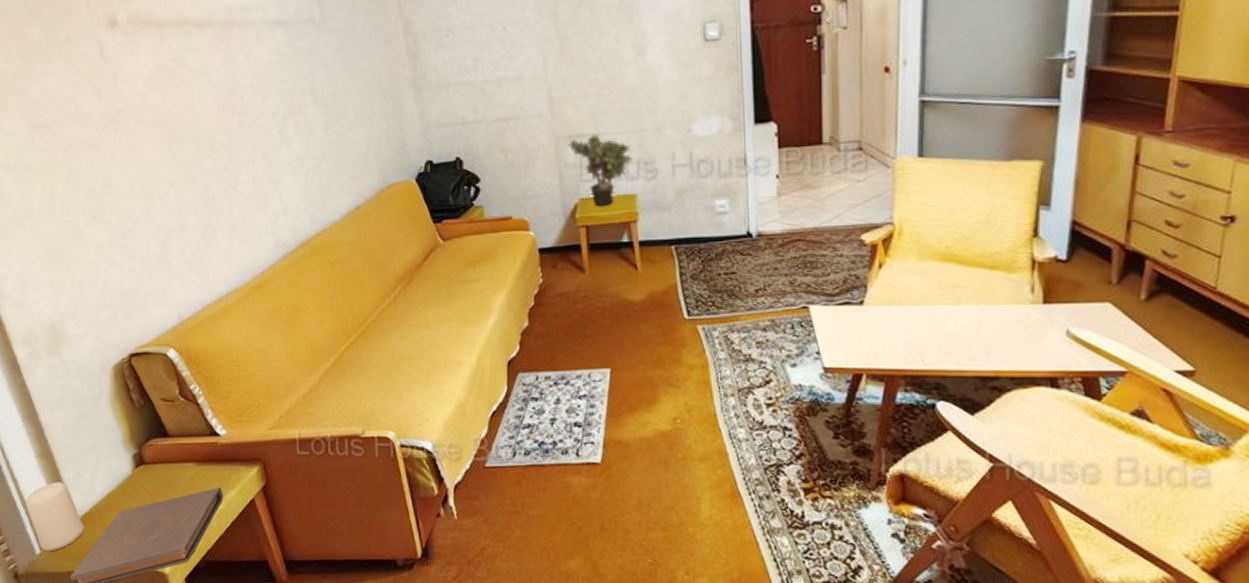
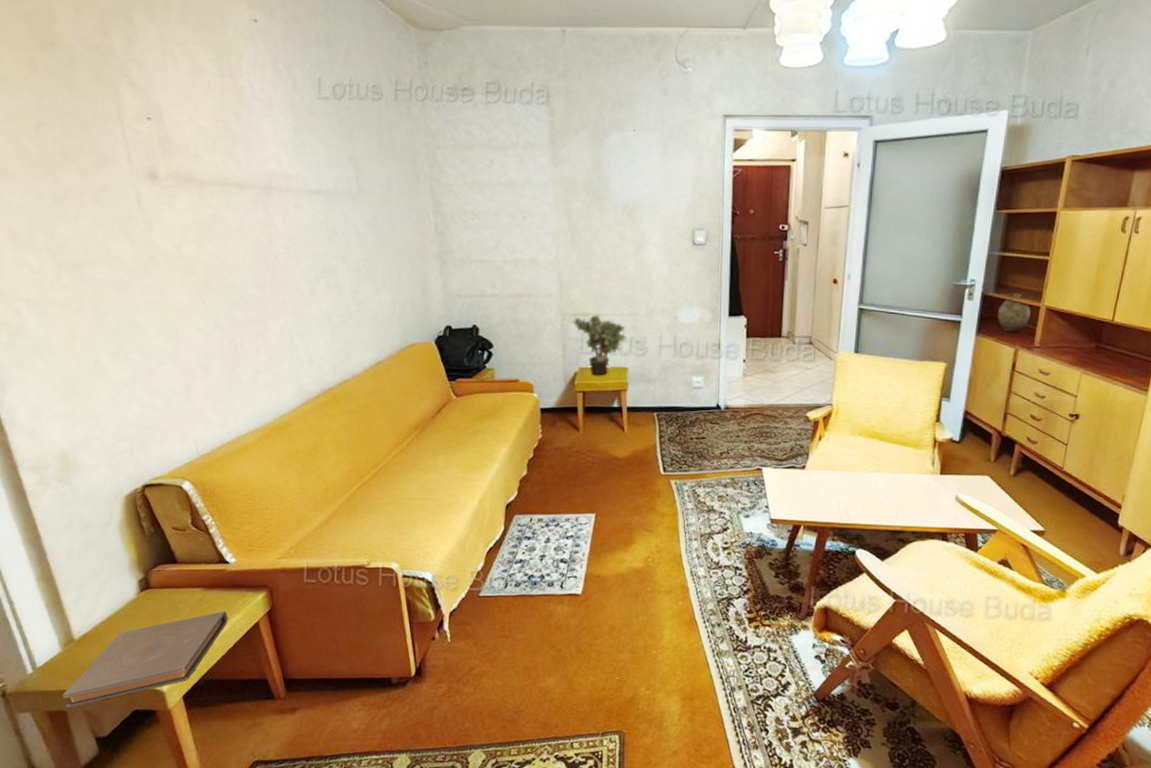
candle: present [26,482,85,552] -> none [21,604,83,671]
decorative vase: none [1109,63,1157,115] -> present [997,293,1031,332]

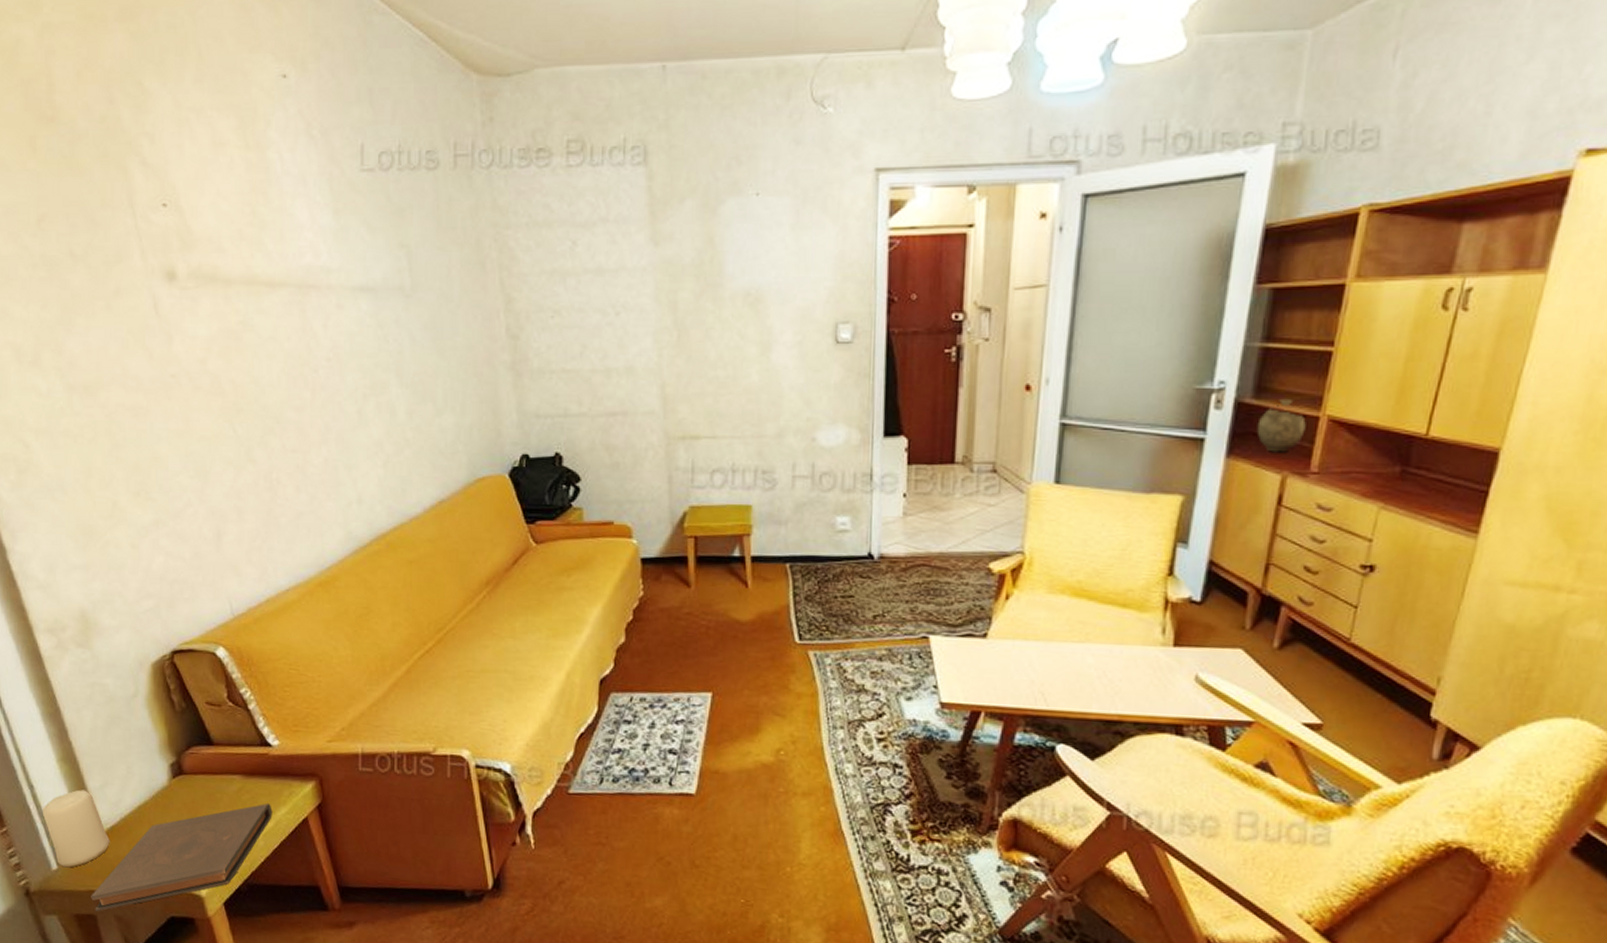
candle: none [21,604,83,671] -> present [43,789,111,868]
potted plant: present [572,314,627,376] -> none [679,436,750,517]

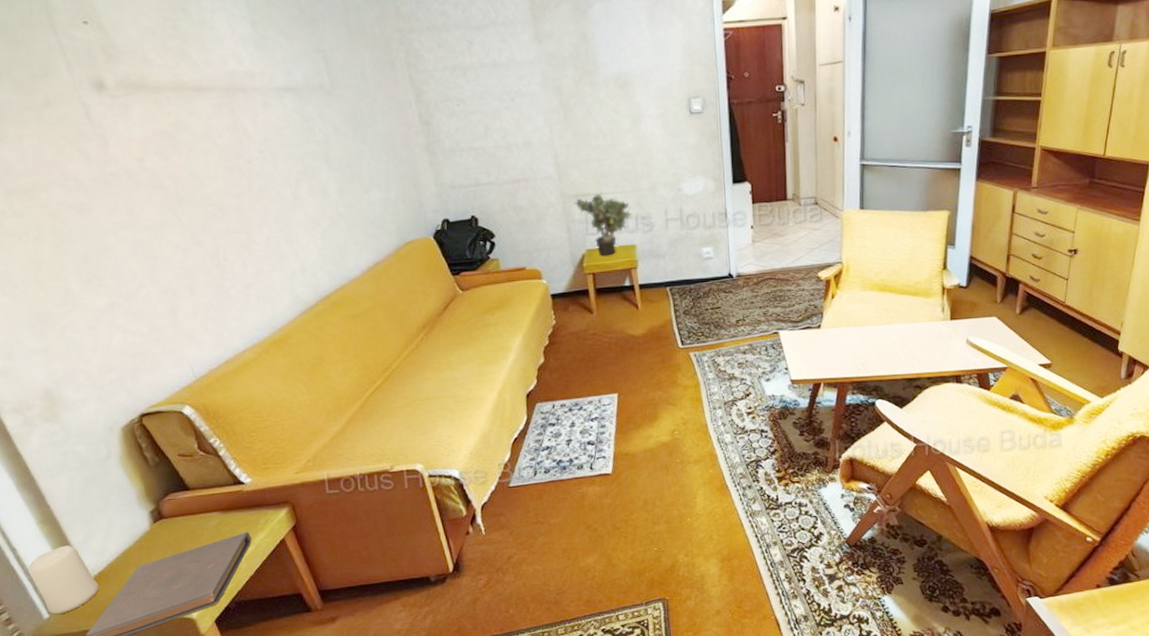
potted plant: none [679,436,750,517] -> present [573,193,632,256]
decorative vase: present [1257,398,1306,453] -> none [995,135,1027,175]

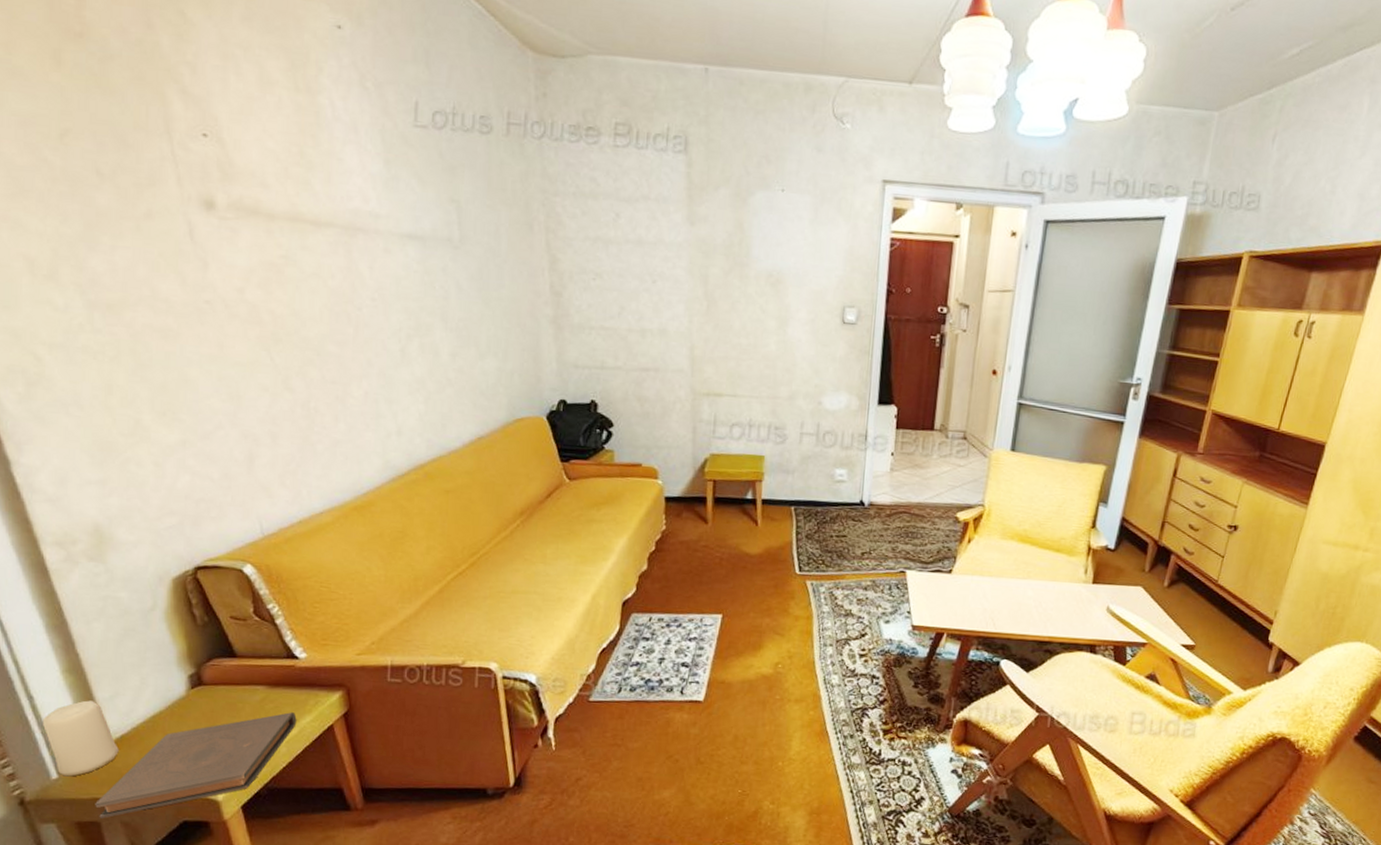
potted plant: present [573,193,632,256] -> none [703,395,765,464]

